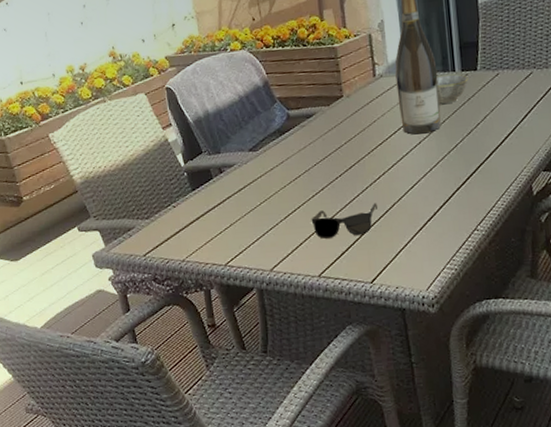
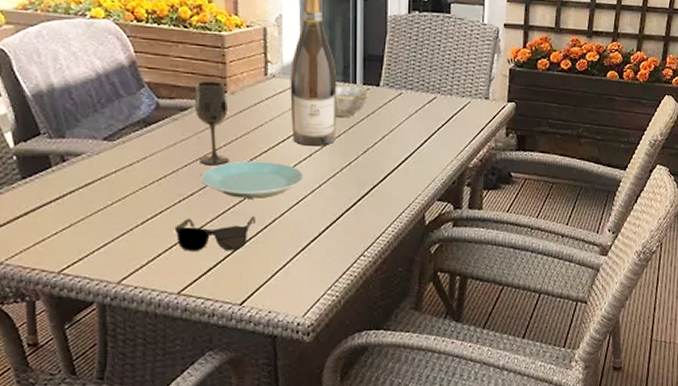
wine glass: none [316,88,351,163] -> present [194,81,230,166]
plate: none [327,152,417,188] -> present [199,160,305,198]

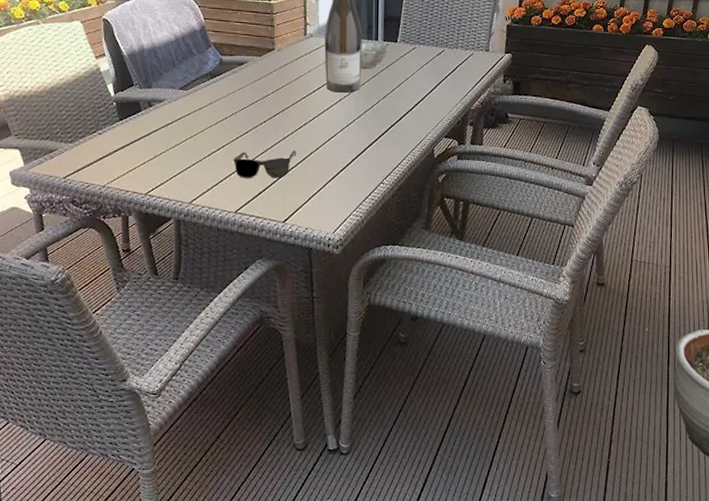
wine glass: present [194,81,230,166] -> none [249,41,277,109]
plate: present [199,160,305,198] -> none [253,105,336,136]

